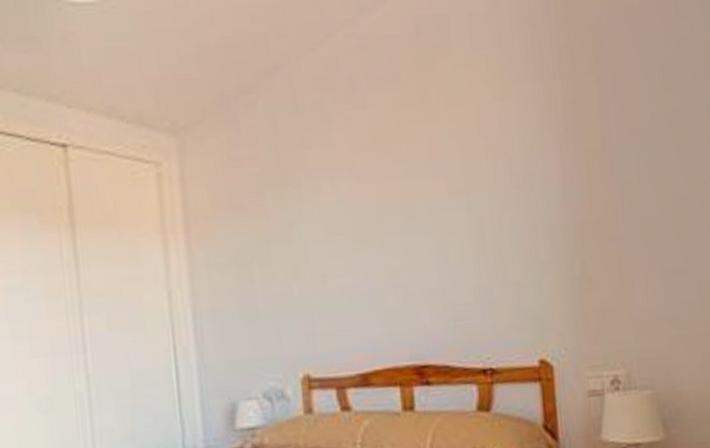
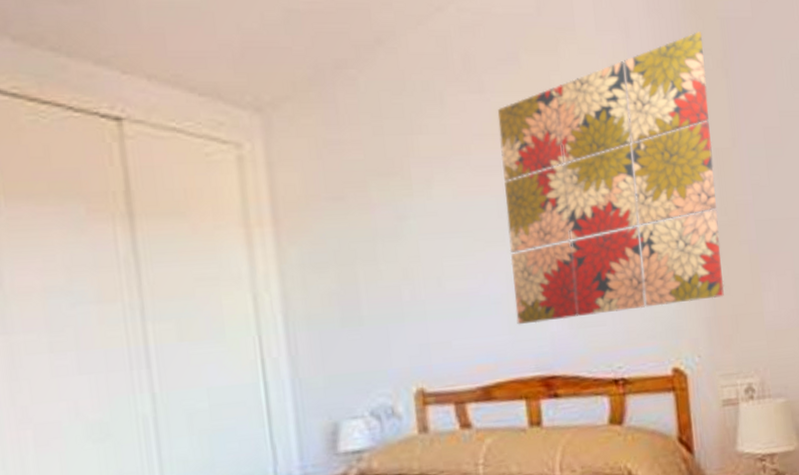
wall art: none [378,41,592,319] -> present [497,32,724,325]

